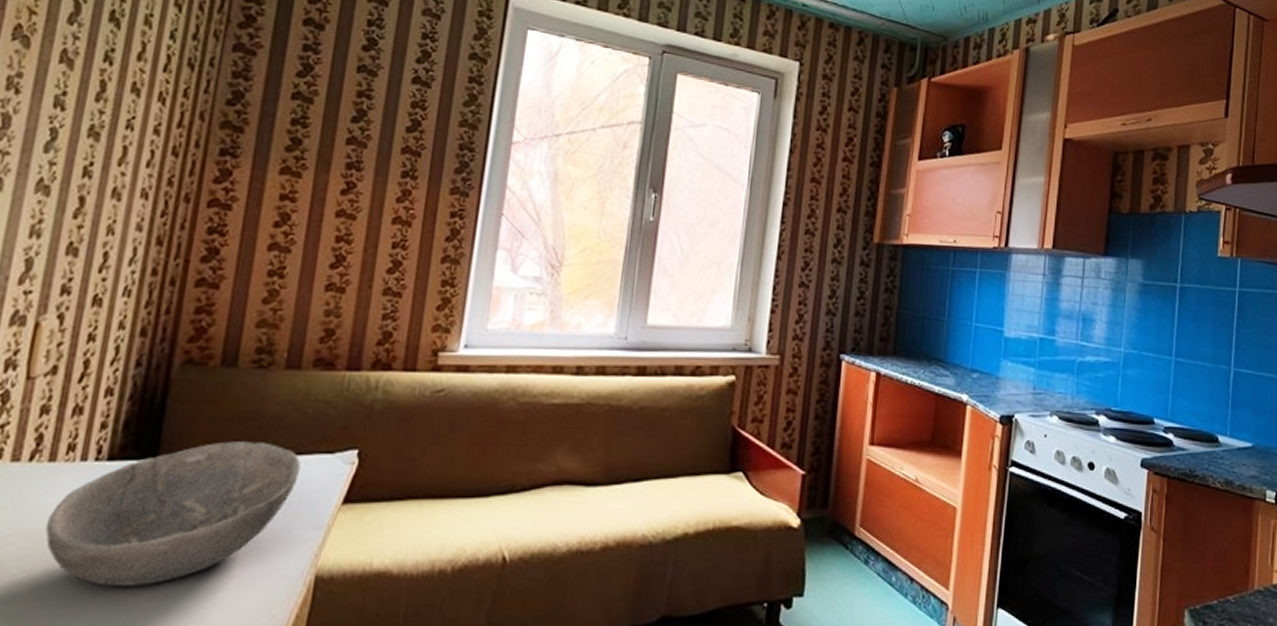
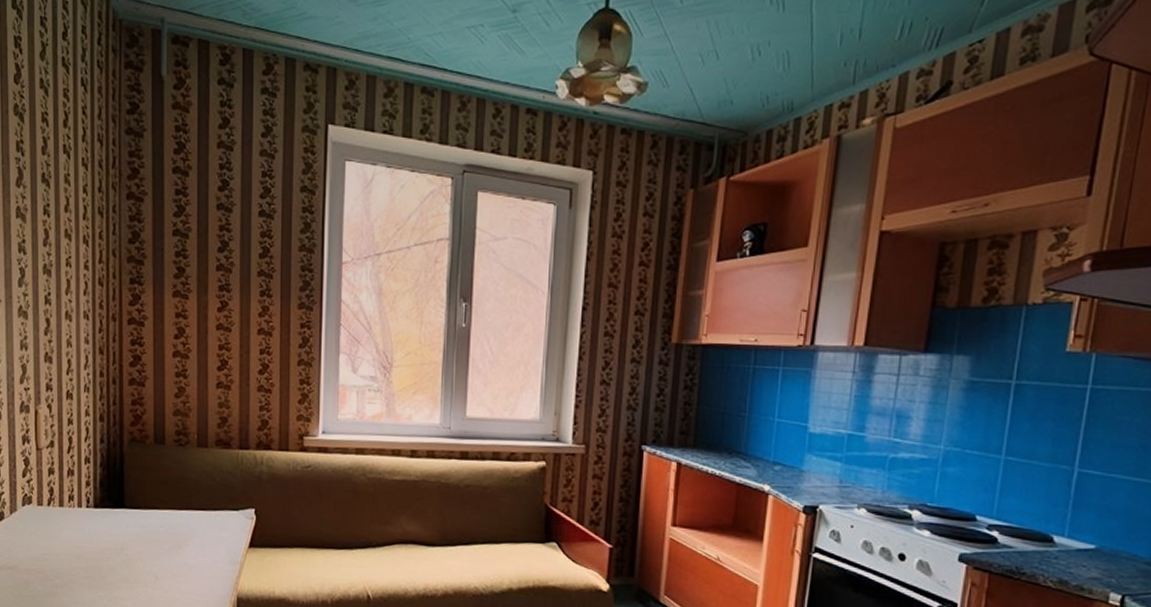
bowl: present [45,441,302,586] -> none [65,498,218,594]

